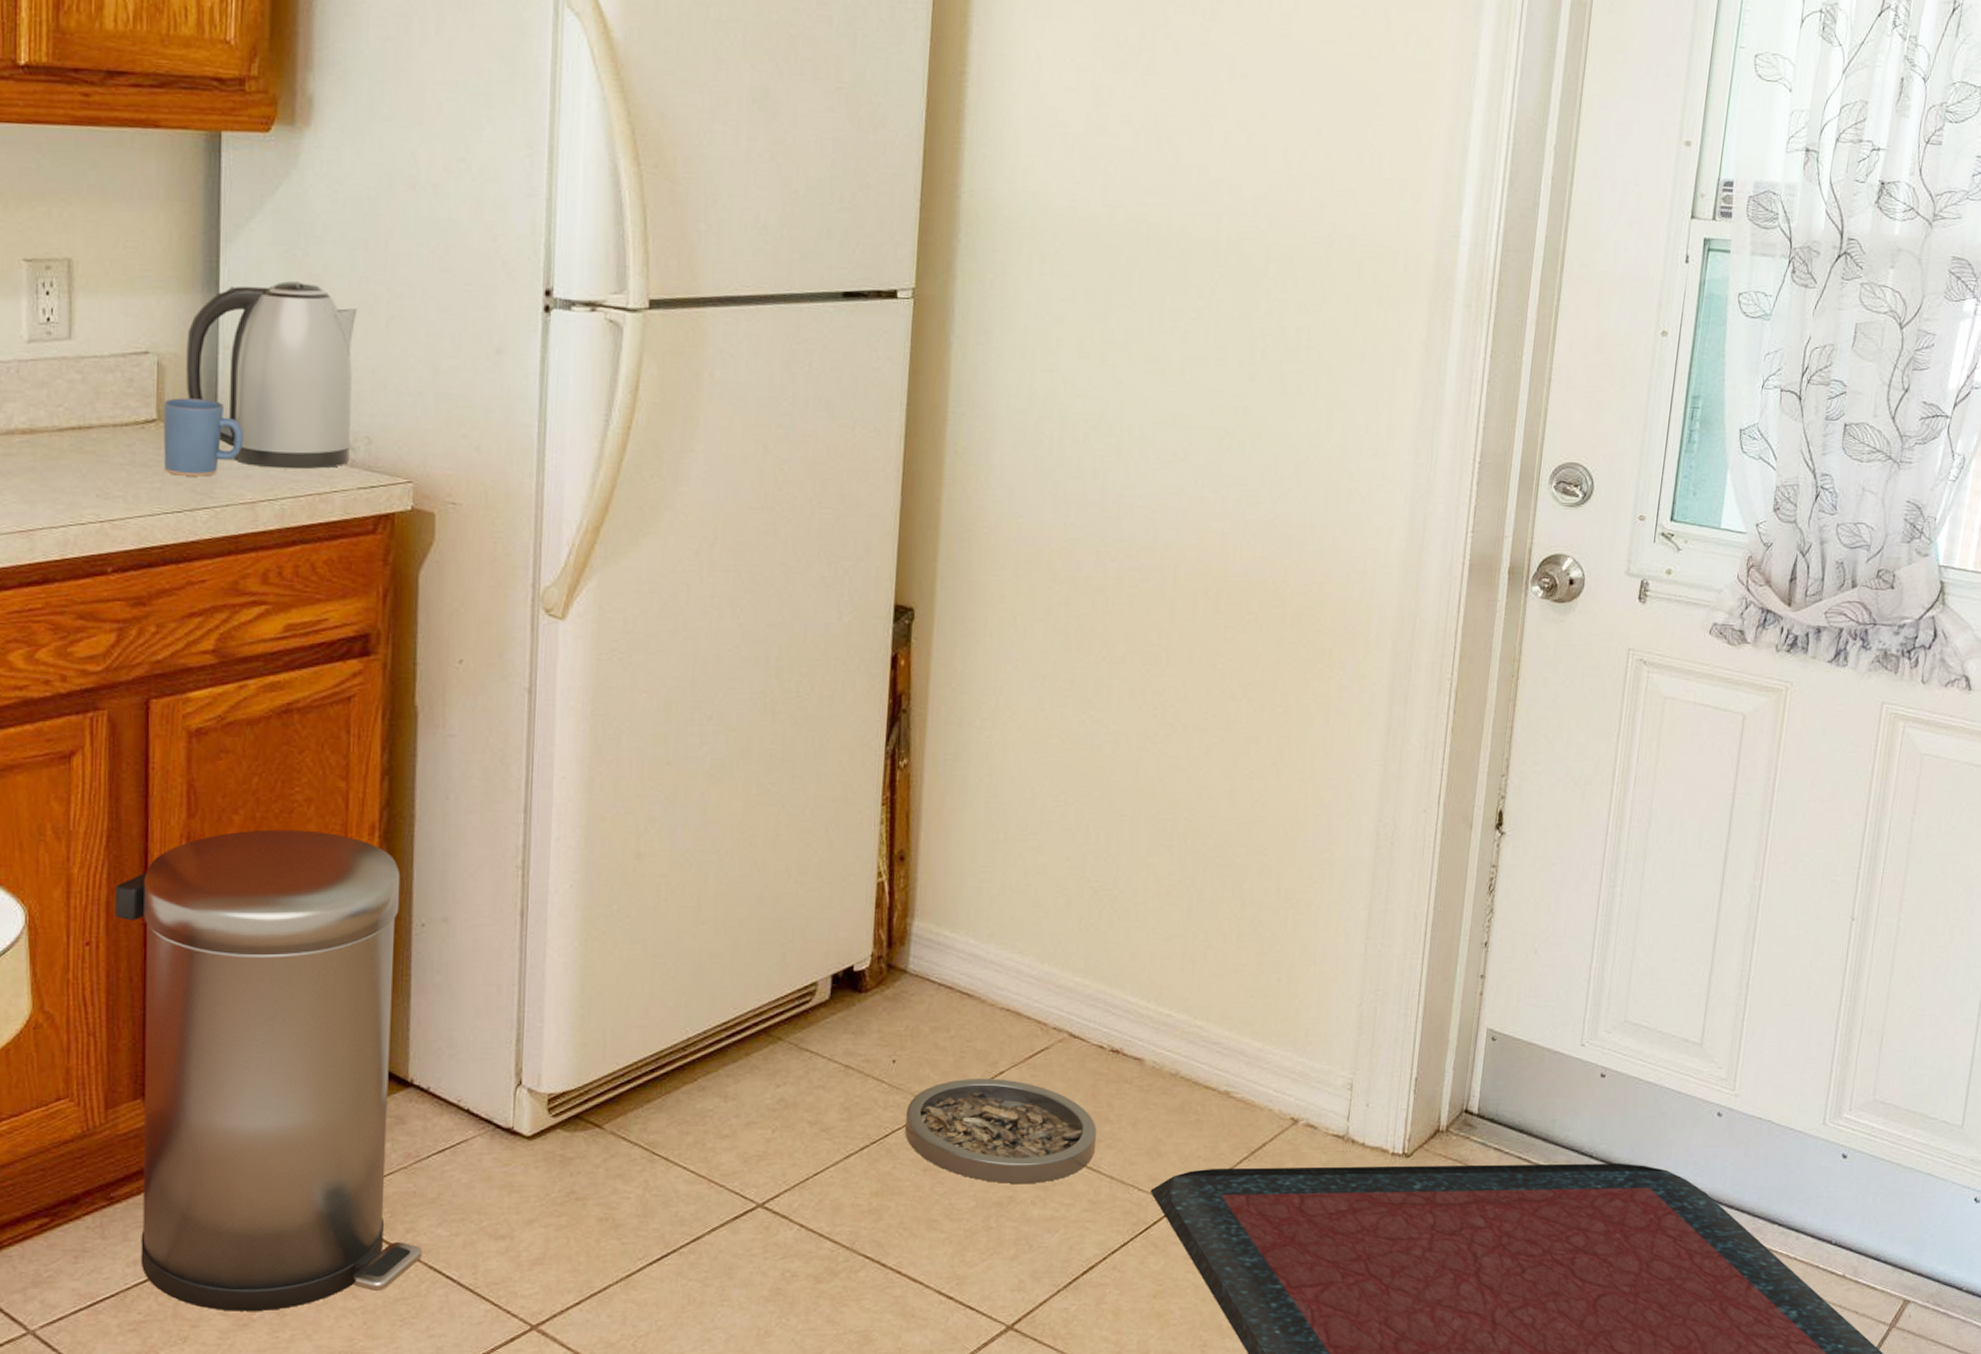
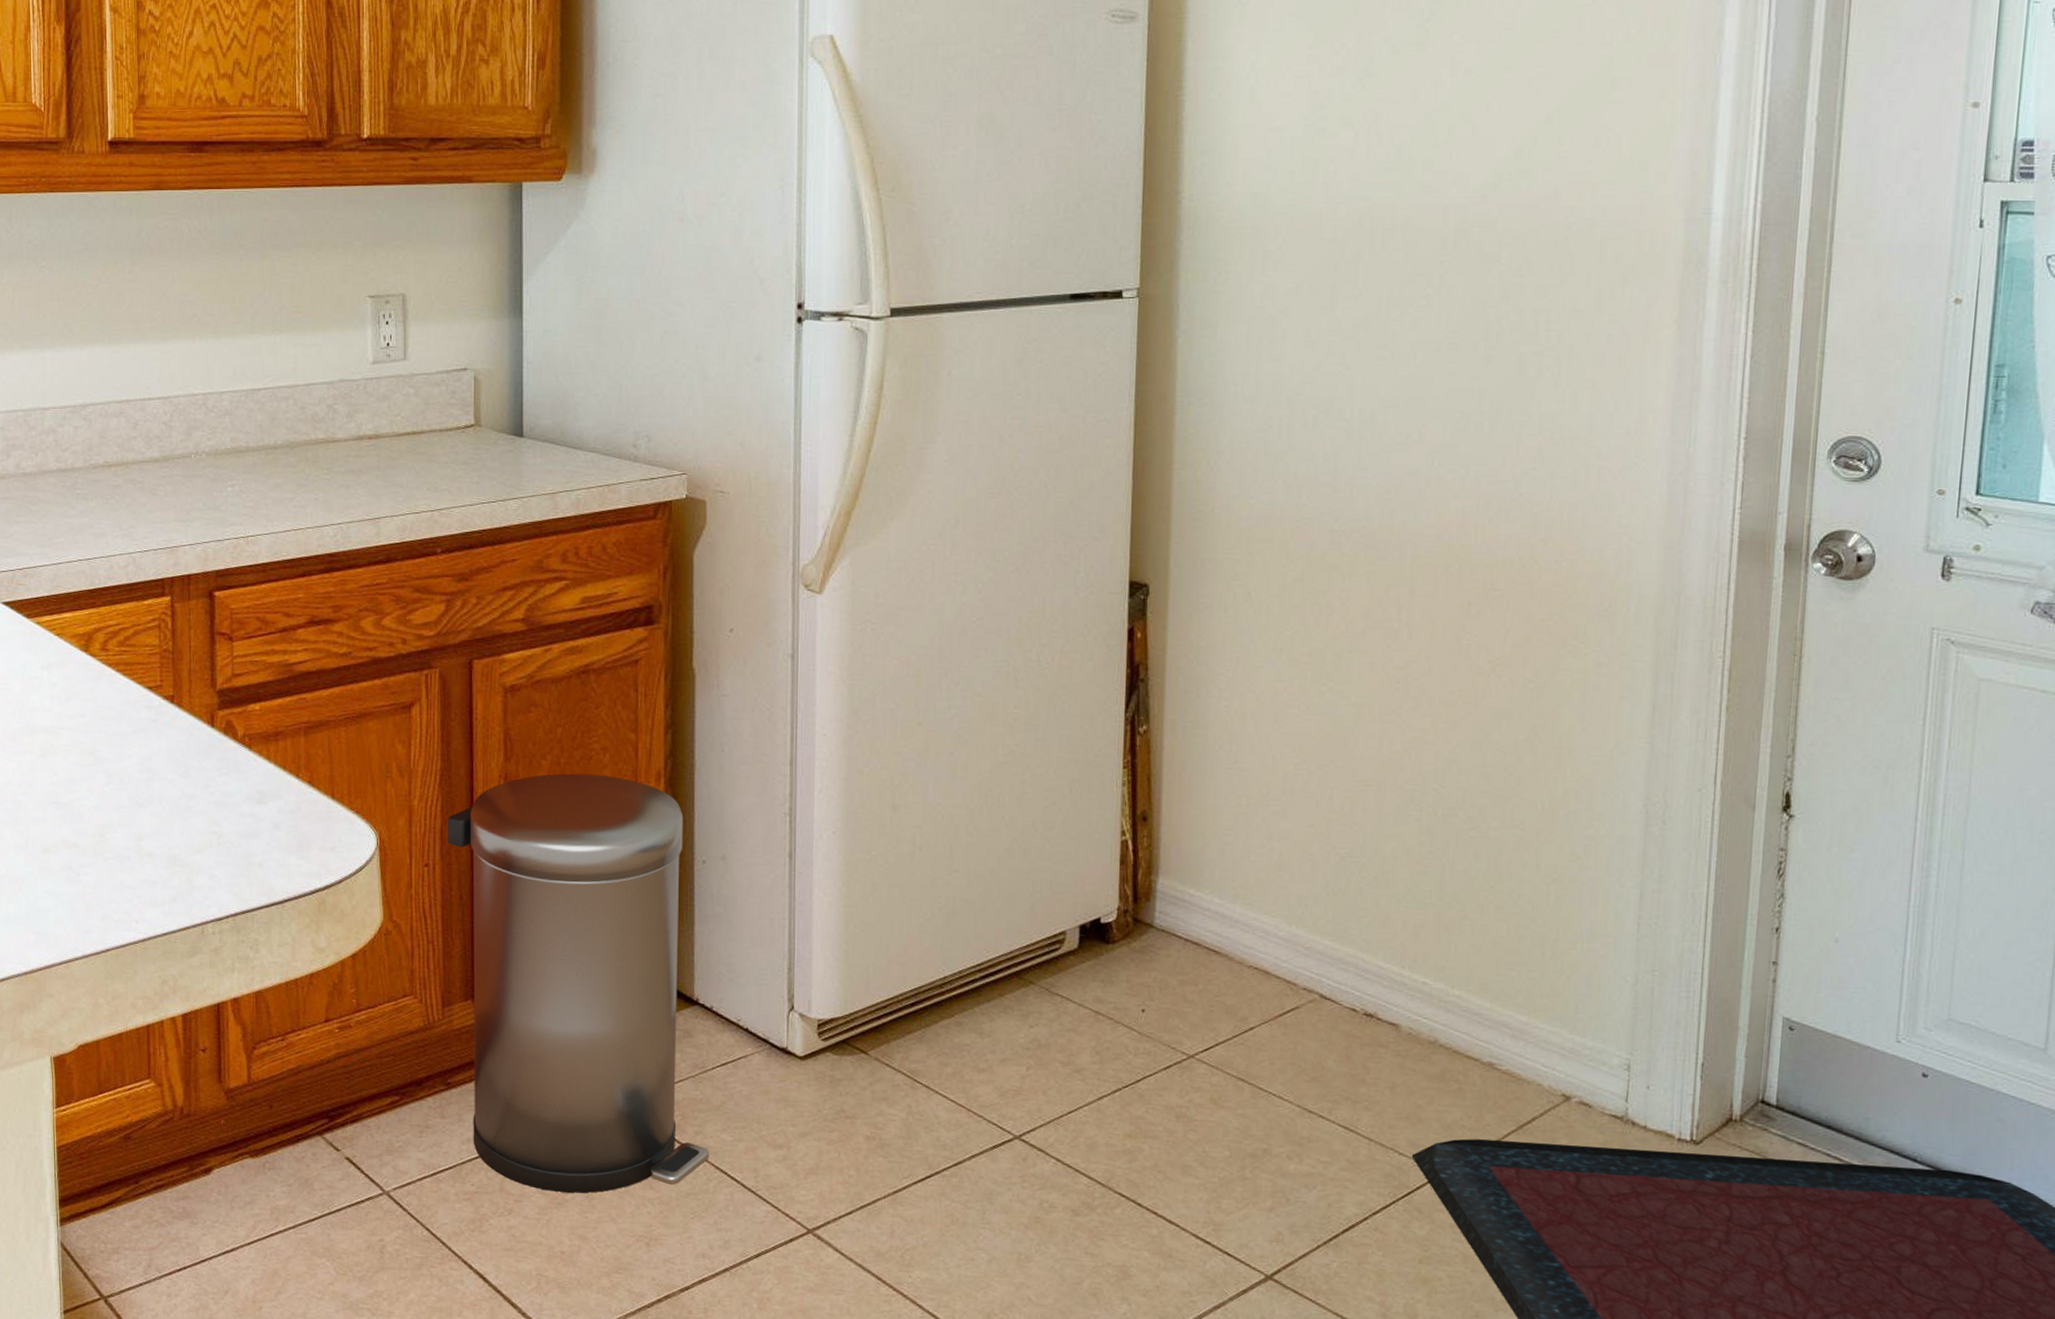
mug: present [163,398,244,477] -> none [479,406,545,472]
kettle: present [186,280,357,470] -> none [498,304,636,465]
pet bowl: present [905,1079,1097,1184] -> none [1156,1032,1353,1139]

